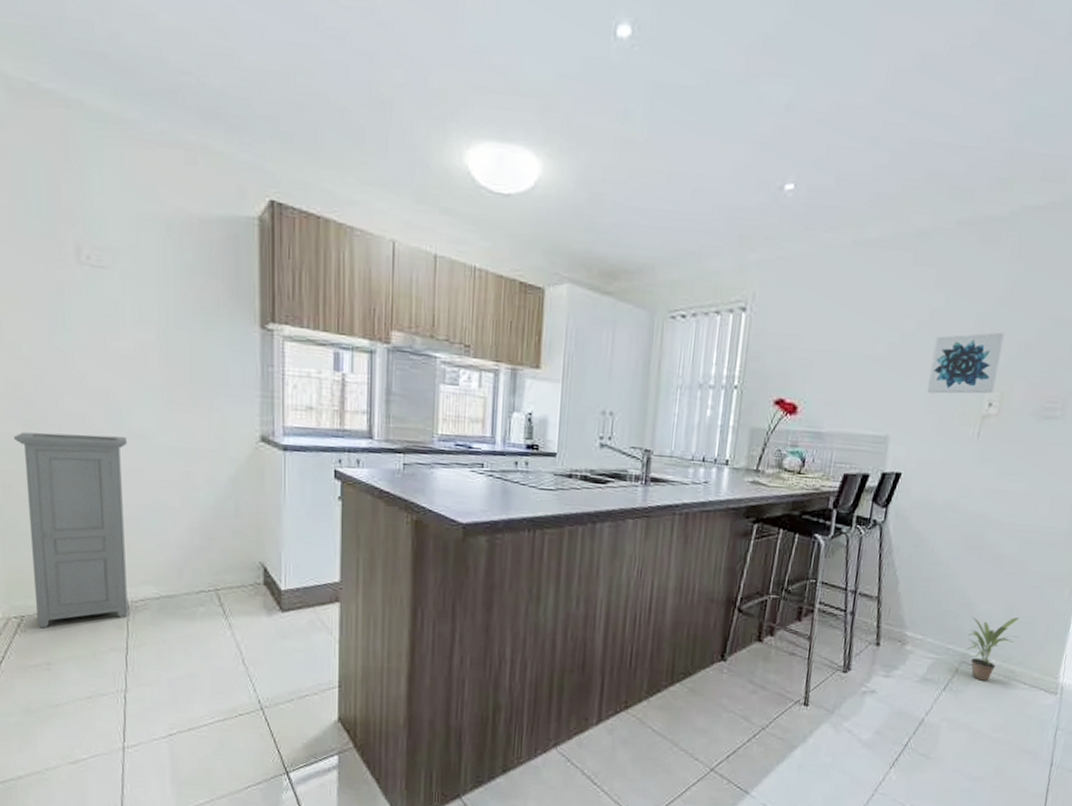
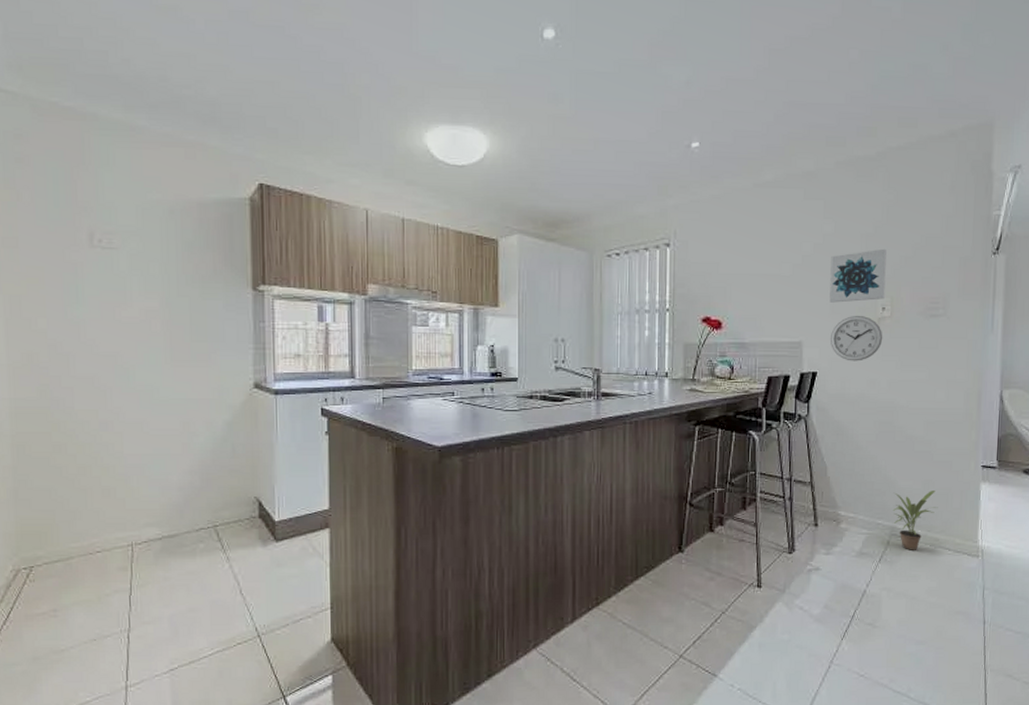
cabinet: present [14,432,128,629] -> none [29,394,133,577]
wall clock: none [921,409,985,465] -> present [829,315,883,361]

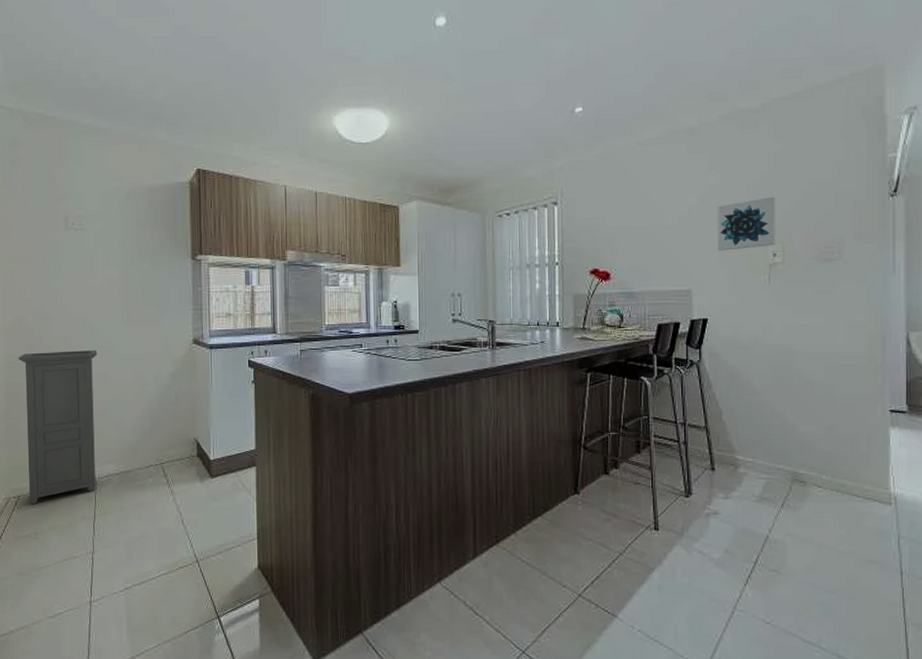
cabinet: none [29,394,133,577] -> present [19,350,98,505]
wall clock: present [829,315,883,361] -> none [719,262,776,307]
potted plant: present [892,491,938,550] -> none [793,436,844,496]

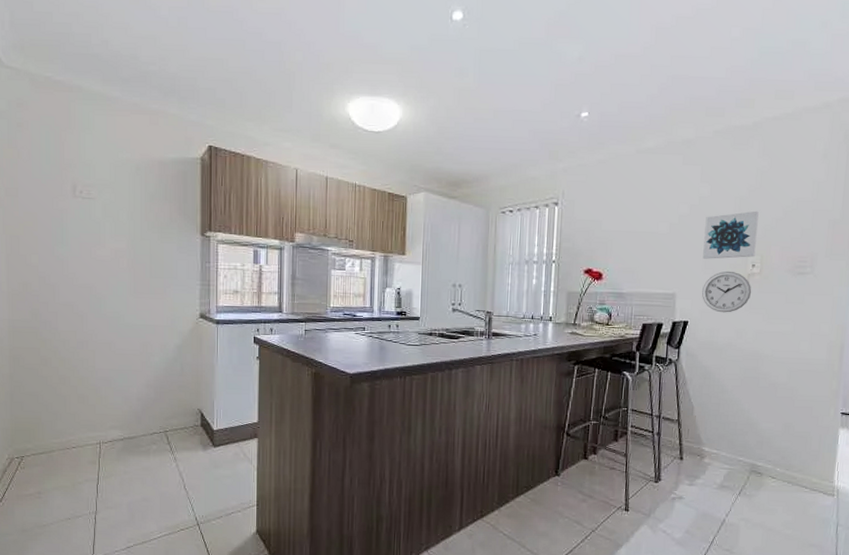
cabinet: present [19,350,98,505] -> none [23,318,104,466]
wall clock: none [719,262,776,307] -> present [701,271,752,313]

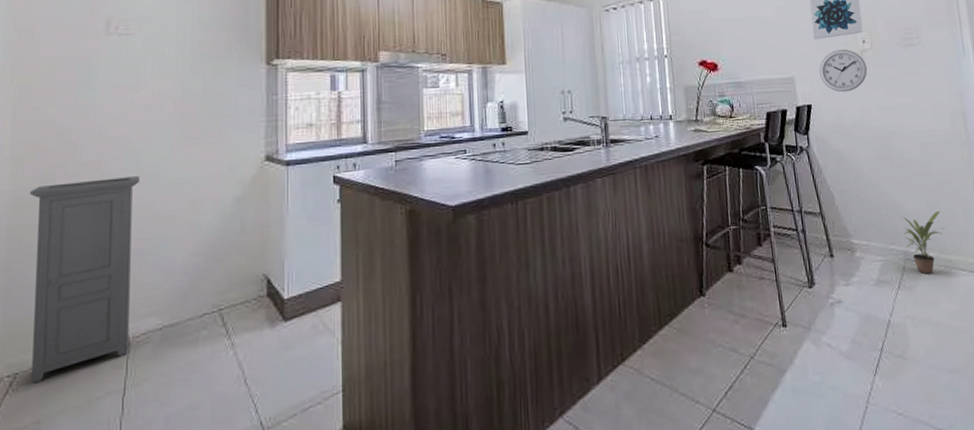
cabinet: none [23,318,104,466] -> present [30,176,141,384]
potted plant: none [753,433,797,486] -> present [902,211,946,274]

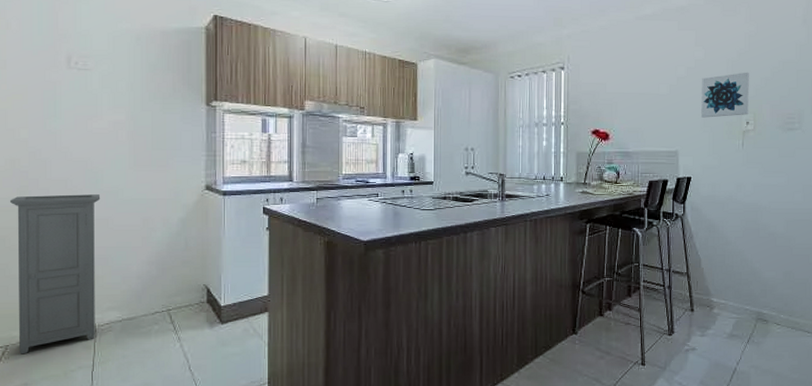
wall clock: present [819,49,868,92] -> none [702,128,748,168]
potted plant: present [902,211,946,274] -> none [758,280,798,333]

